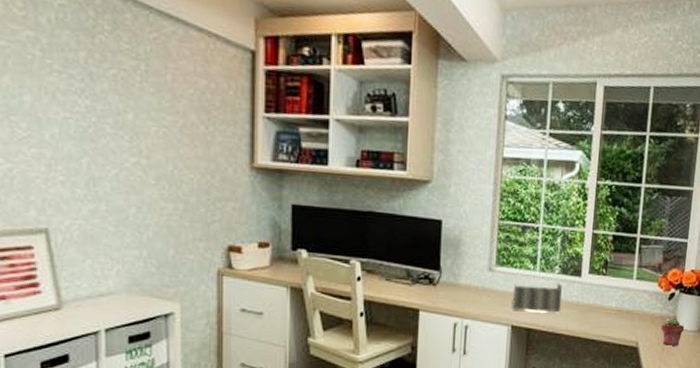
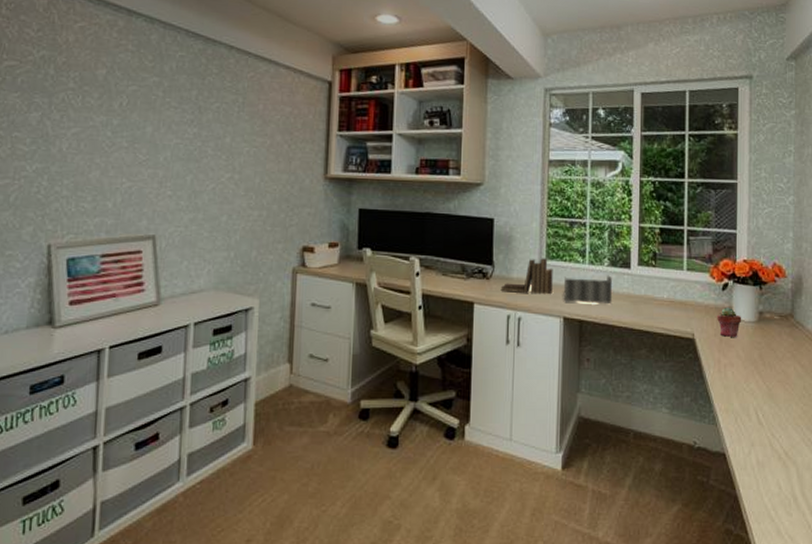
book: none [447,264,503,303] -> present [500,258,553,295]

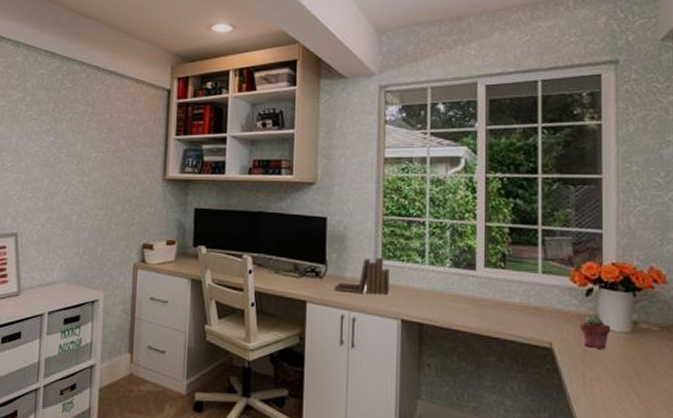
desk organizer: present [563,275,612,303] -> none [400,276,455,306]

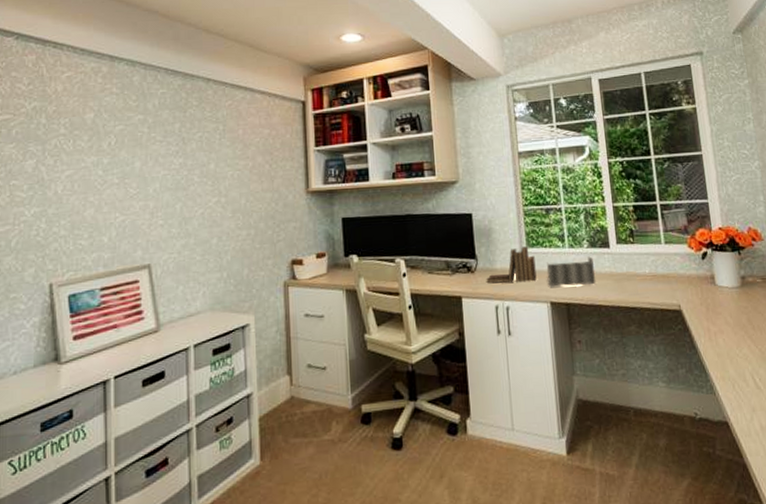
desk organizer: none [400,276,455,306] -> present [546,256,595,287]
potted succulent: present [580,315,611,349] -> none [700,276,726,305]

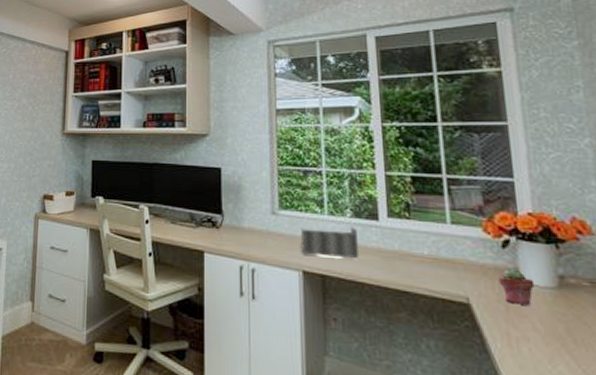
book: present [486,246,537,284] -> none [231,208,288,246]
potted succulent: none [700,276,726,305] -> present [498,269,535,305]

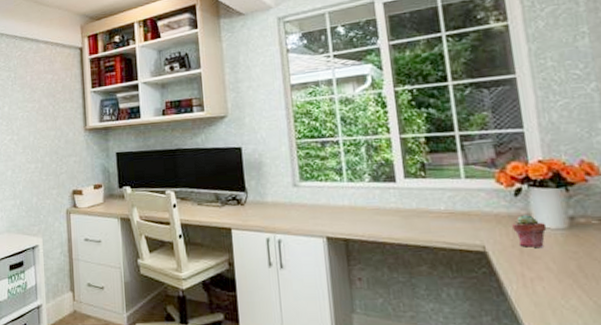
desk organizer: present [300,227,358,258] -> none [321,191,379,222]

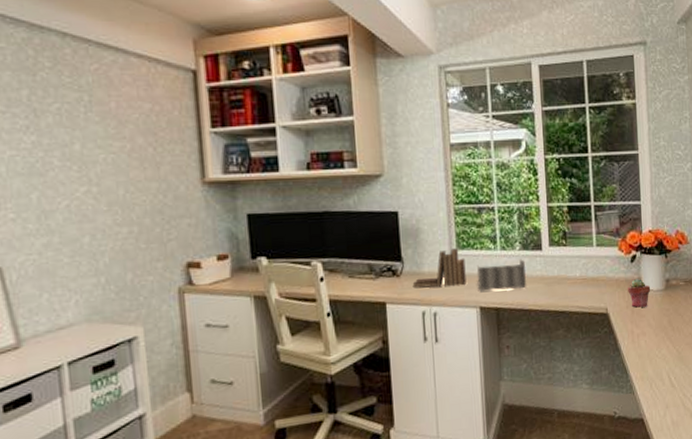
book: none [256,180,311,217] -> present [412,248,466,289]
desk organizer: none [321,191,379,222] -> present [476,259,526,291]

